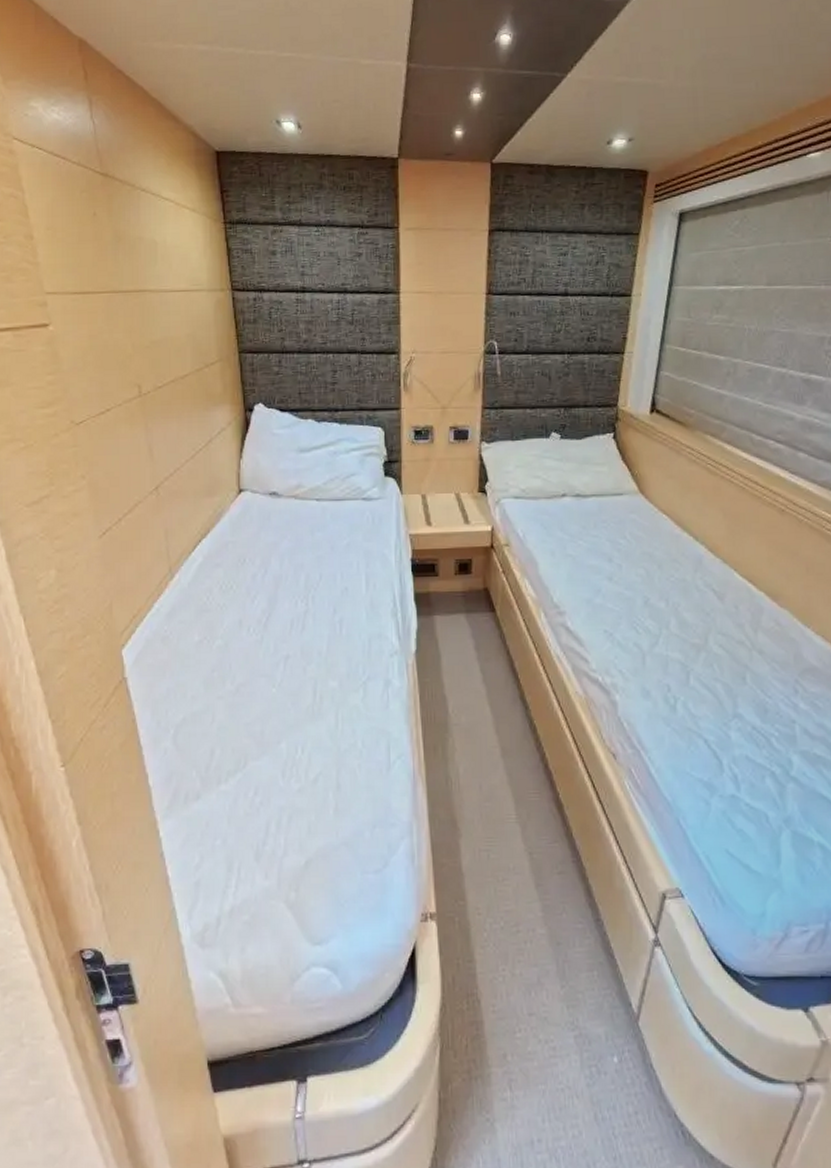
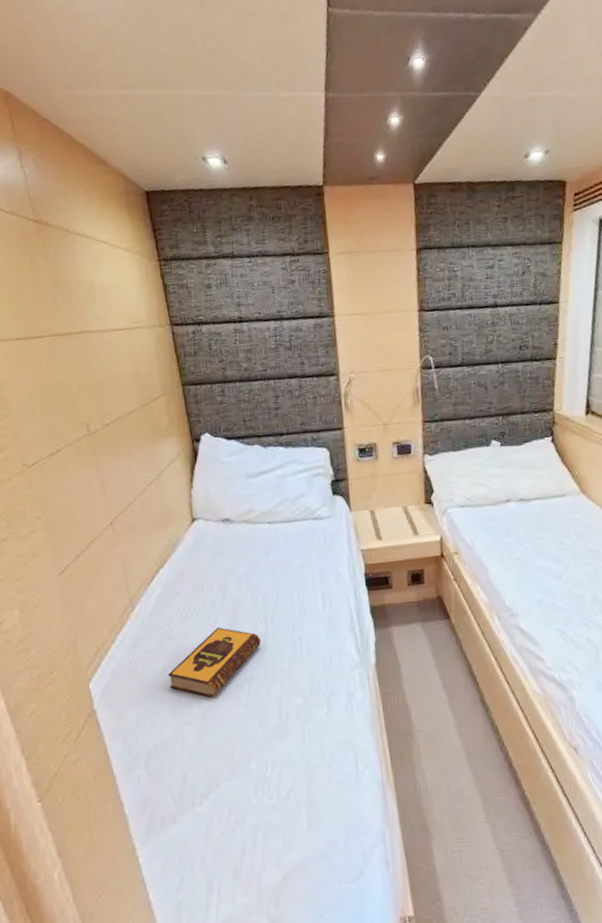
hardback book: none [202,603,300,674] -> present [167,627,261,698]

